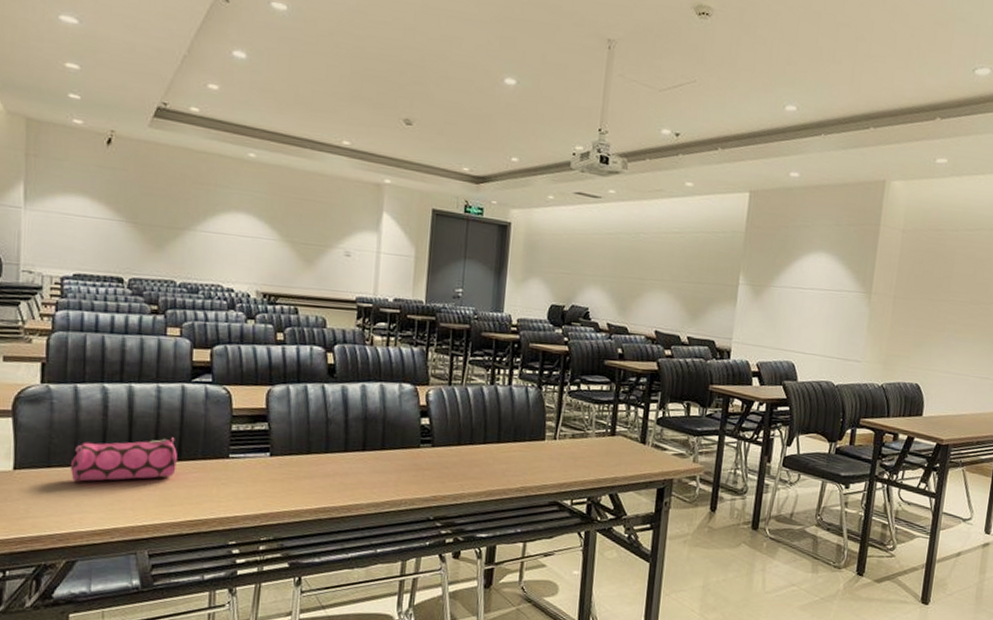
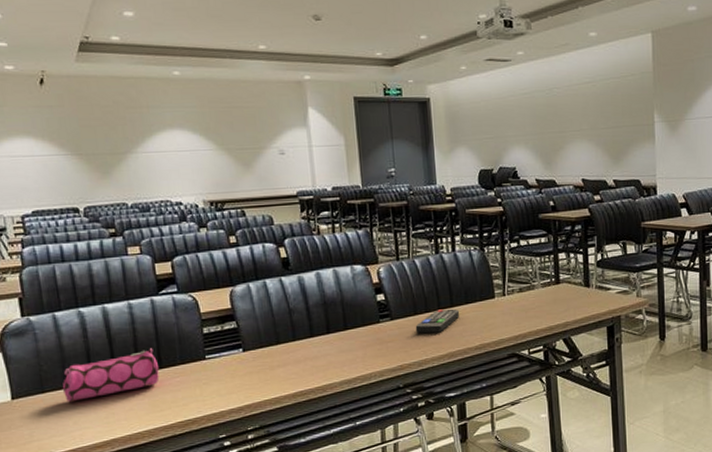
remote control: none [456,443,505,468] -> present [415,309,459,334]

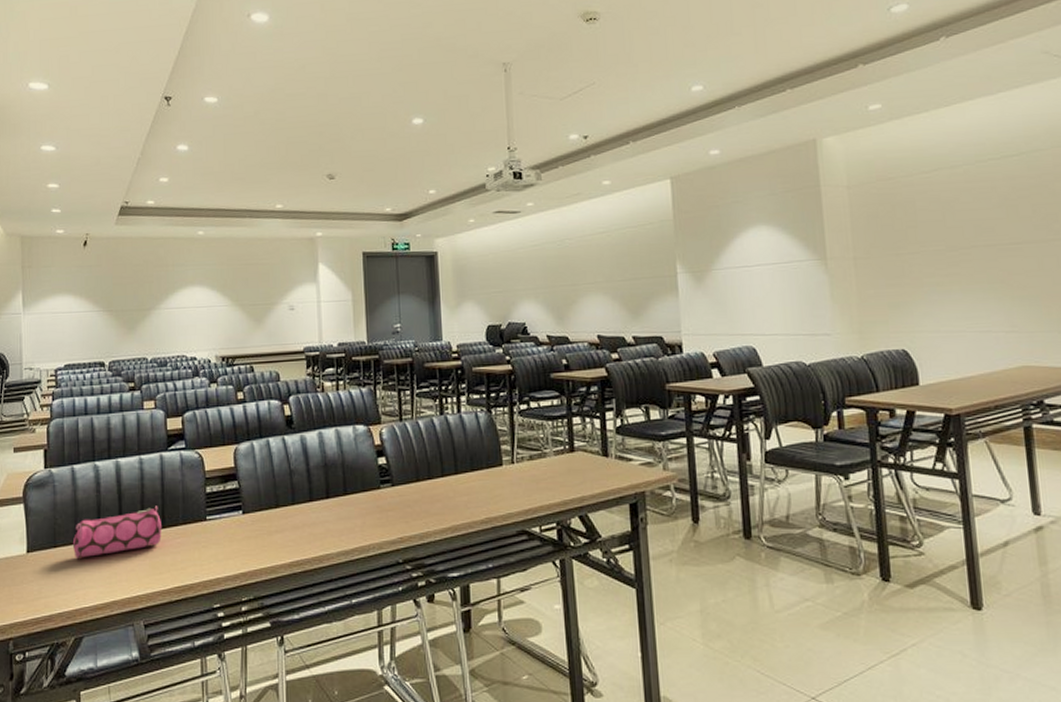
remote control: present [415,309,459,334] -> none [417,476,464,503]

